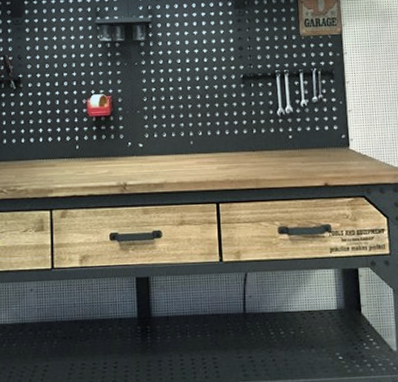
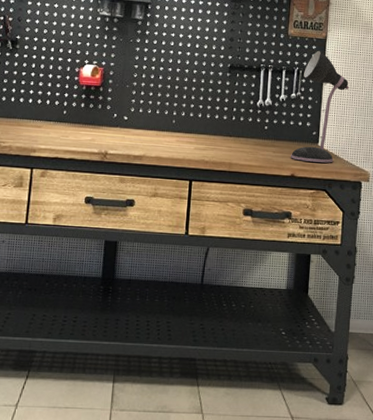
desk lamp: none [320,47,375,168] -> present [290,50,349,163]

